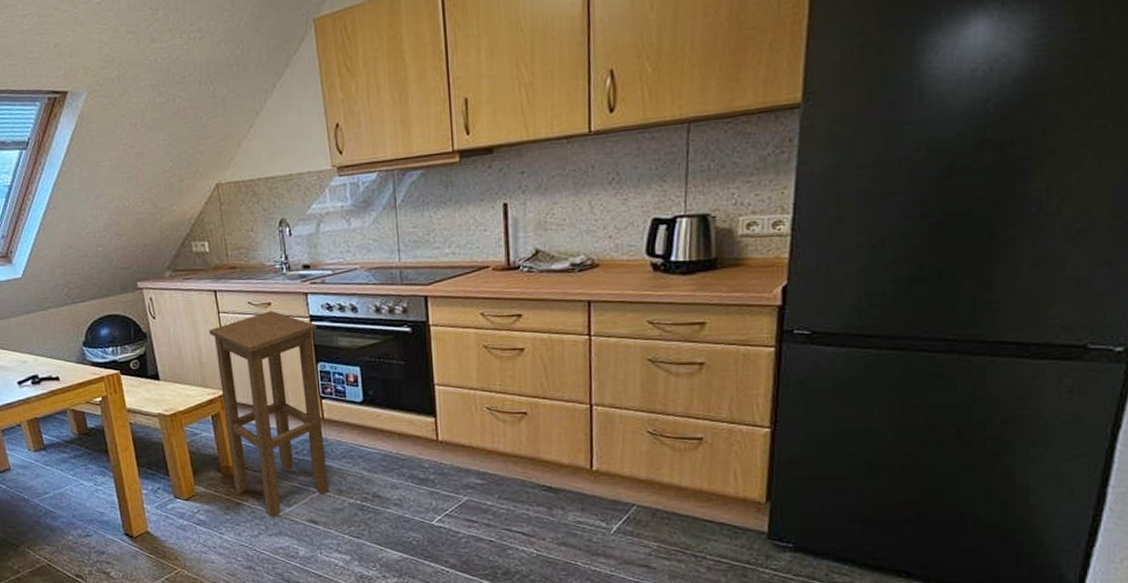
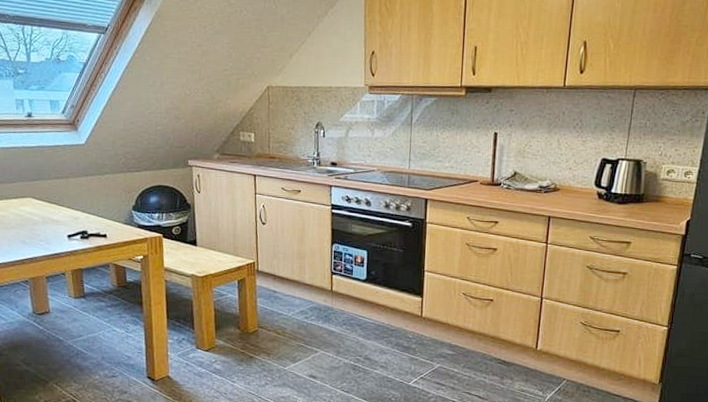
stool: present [209,311,329,518] -> none [245,197,336,371]

